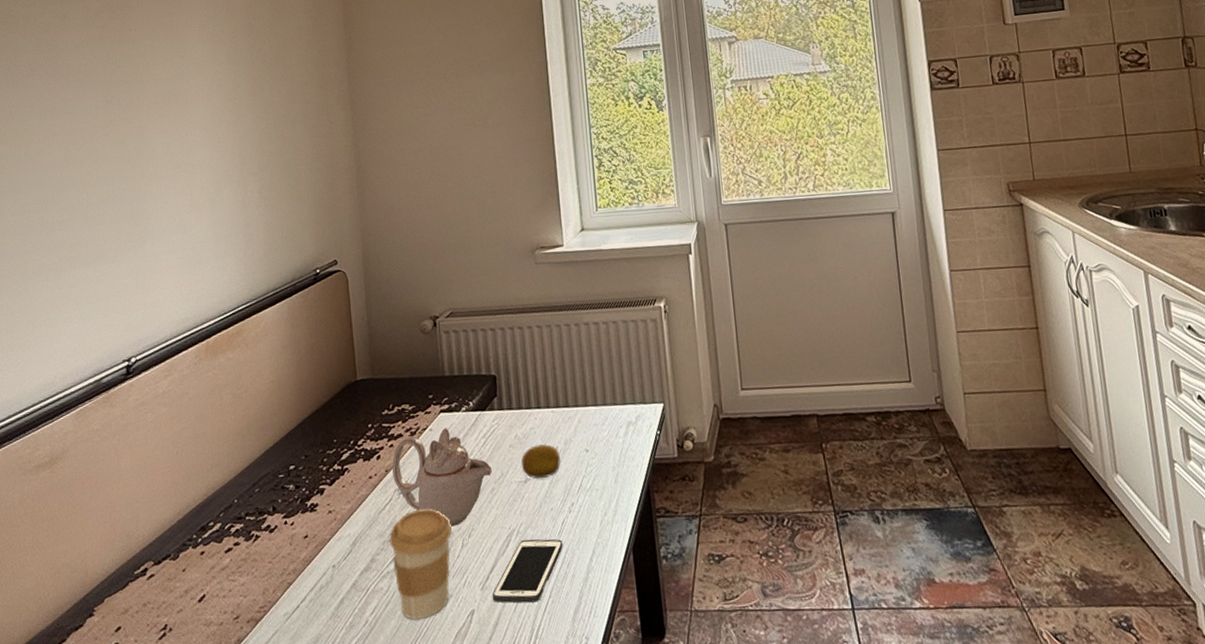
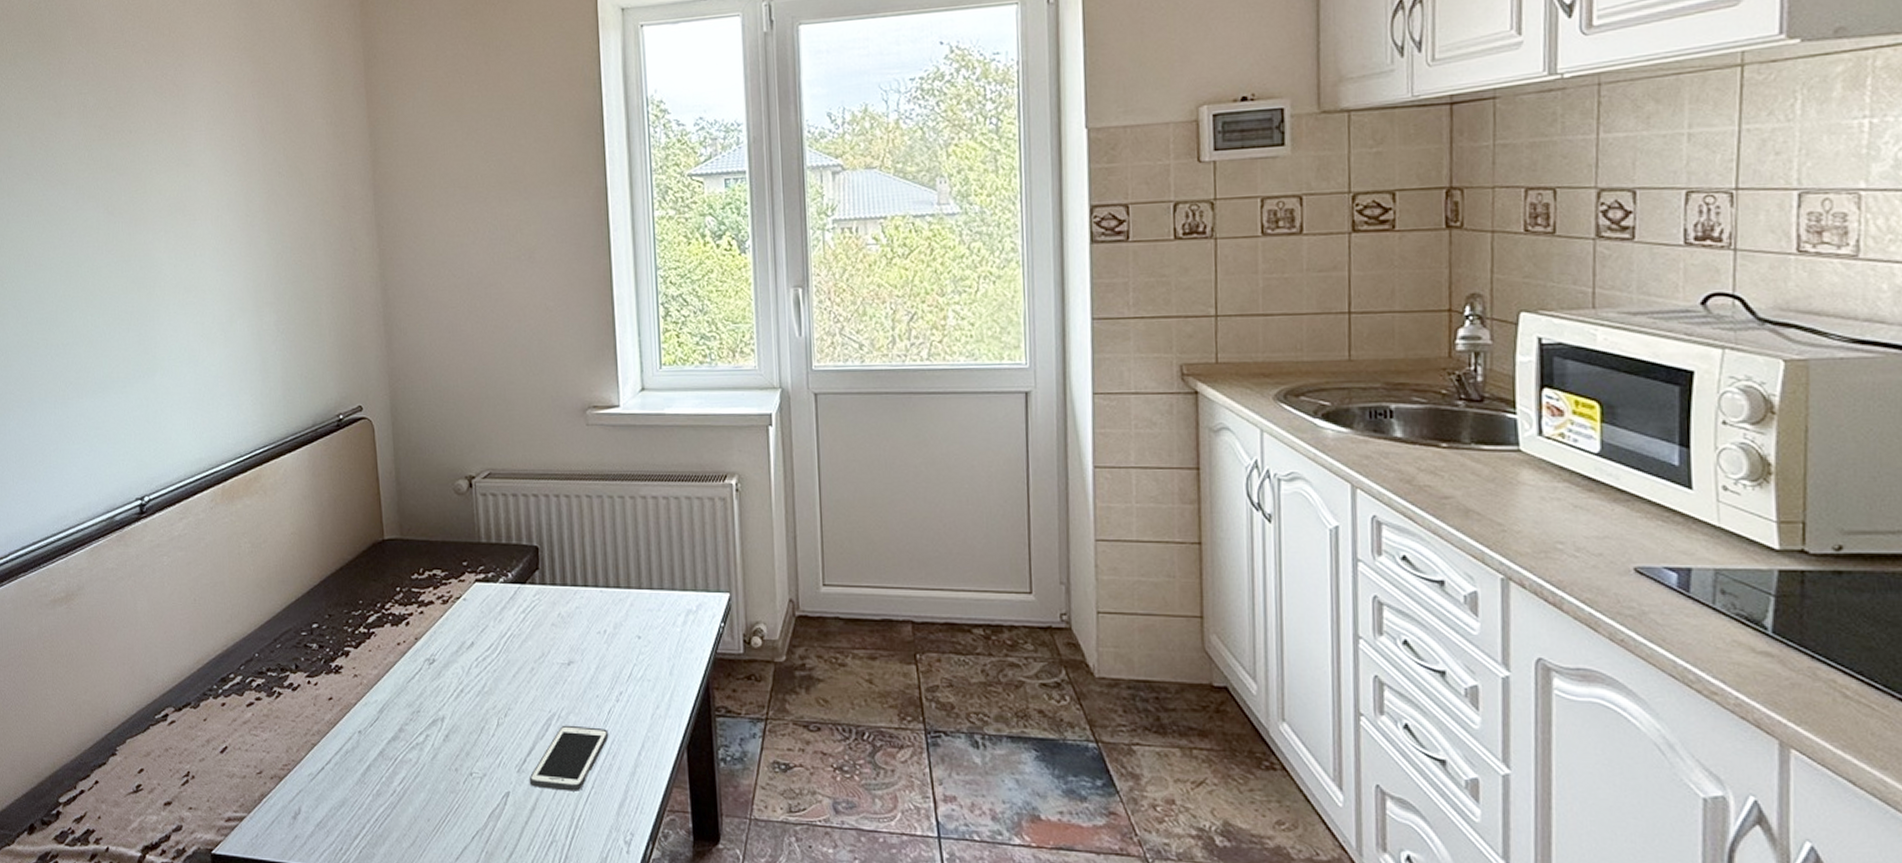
coffee cup: present [389,508,452,621] -> none [419,682,486,796]
teapot: present [392,428,492,528] -> none [422,599,532,705]
fruit: present [520,444,561,479] -> none [564,626,609,663]

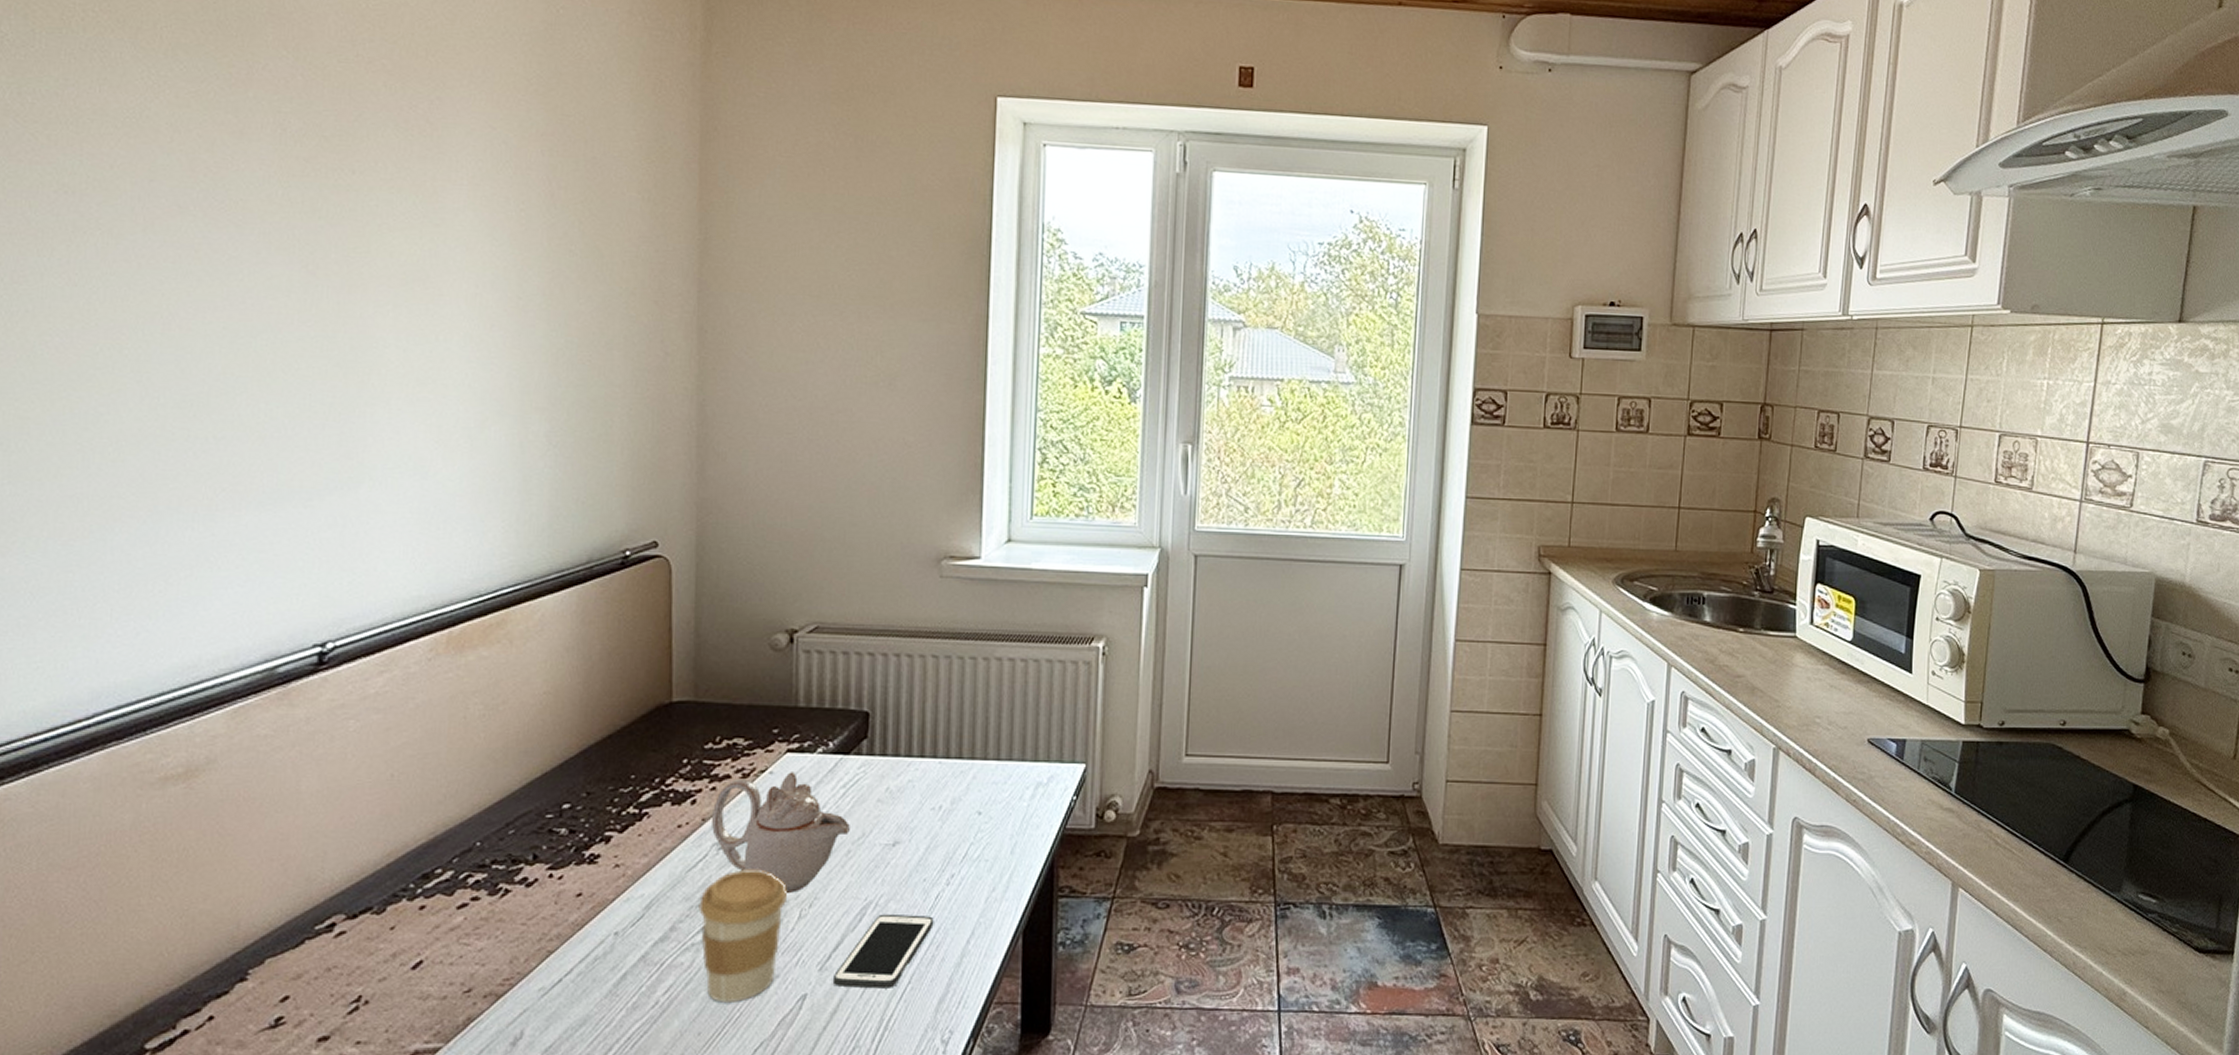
coffee cup: none [419,682,486,796] -> present [698,869,787,1004]
teapot: none [422,599,532,705] -> present [710,772,850,894]

